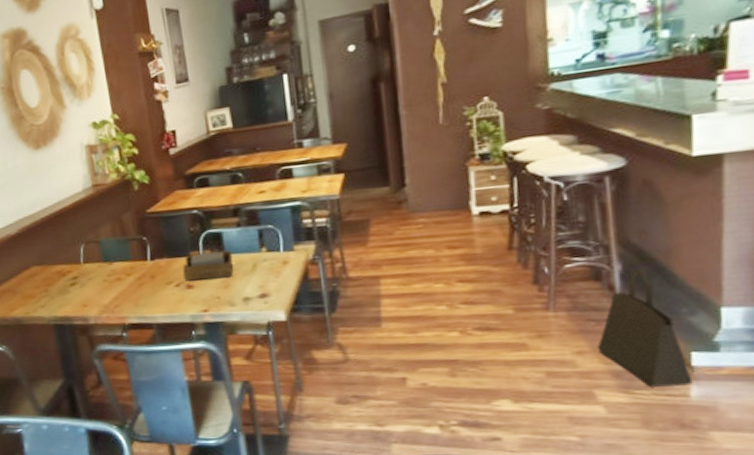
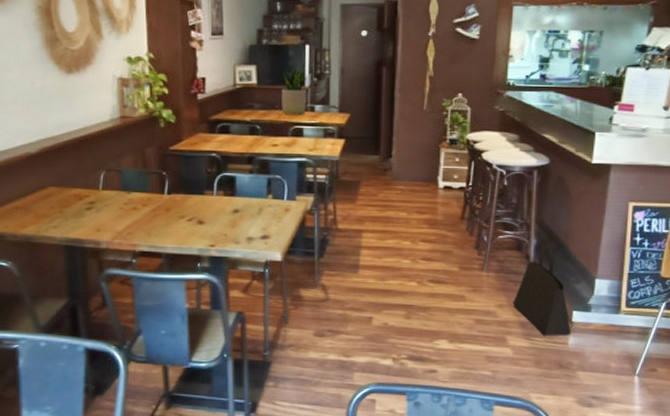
napkin holder: present [183,250,234,281] -> none [196,193,243,218]
planter: none [260,97,293,156] -> present [282,65,307,114]

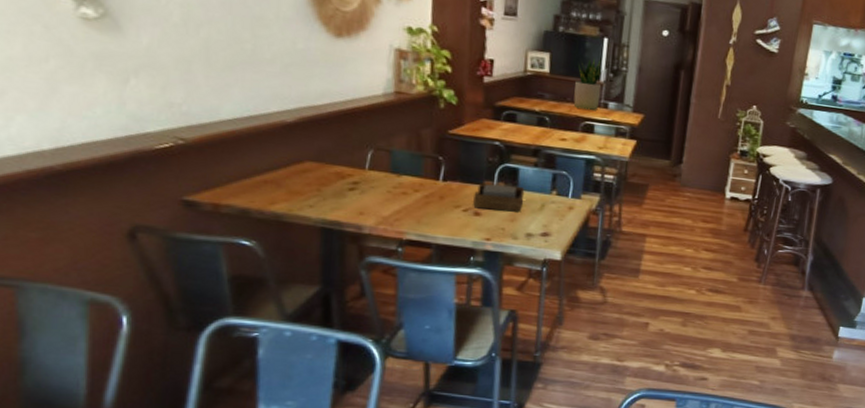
napkin holder: none [196,193,243,218] -> present [473,183,525,212]
handbag: present [512,245,571,336] -> none [785,262,837,350]

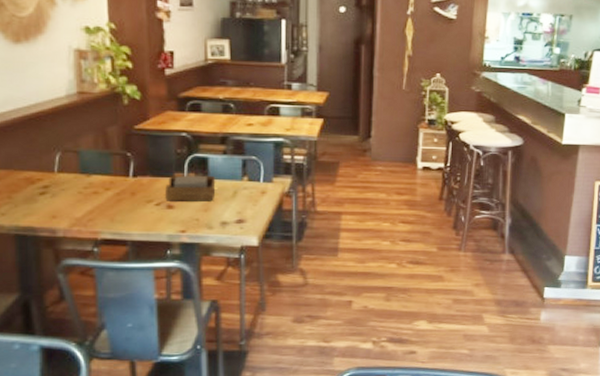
planter: present [573,58,603,110] -> none [257,40,284,92]

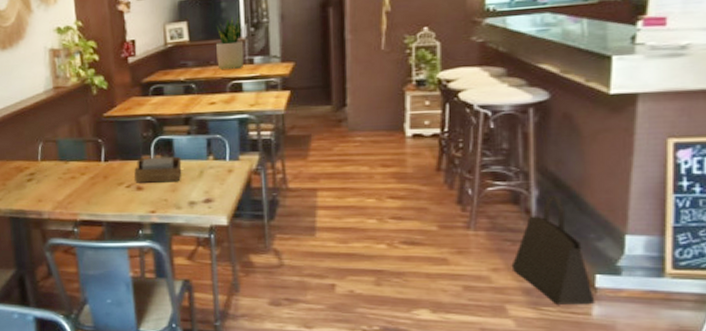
planter: none [257,40,284,92] -> present [216,15,244,69]
handbag: none [488,224,543,312] -> present [511,196,595,305]

